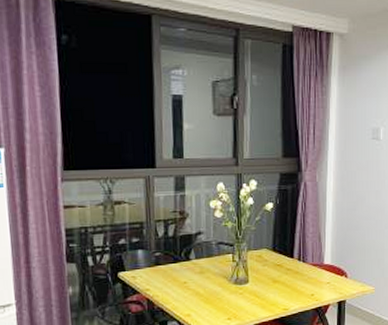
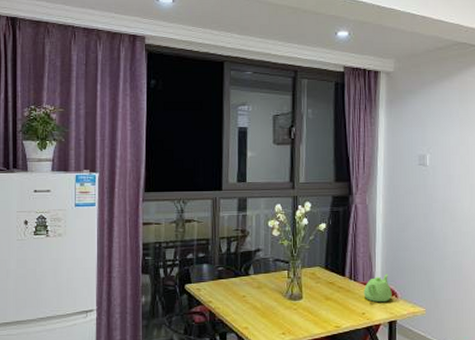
teapot: none [312,254,342,283] -> present [363,274,392,303]

